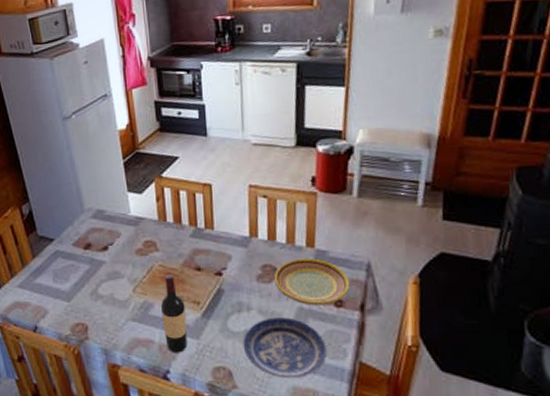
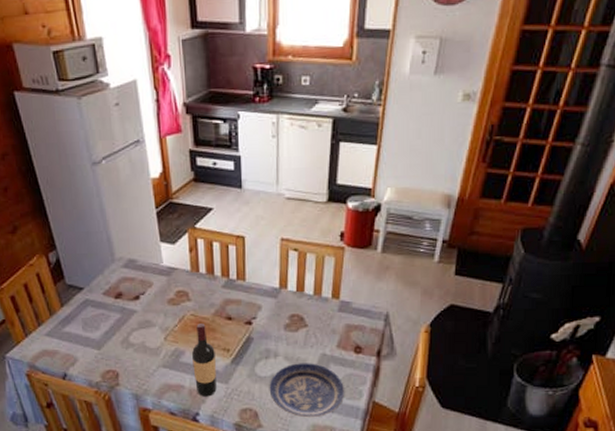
plate: present [275,258,350,305] -> none [301,309,370,352]

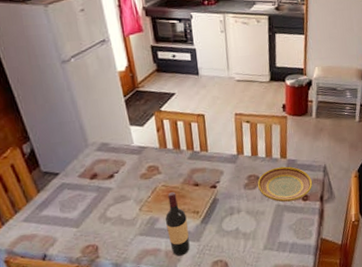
plate: present [269,363,345,418] -> none [235,213,299,261]
plate: none [301,309,370,352] -> present [258,166,313,202]

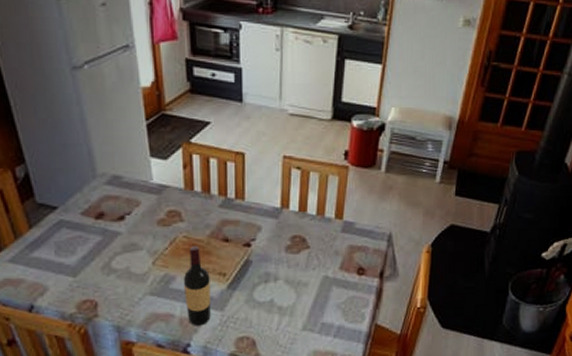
plate: present [258,166,313,202] -> none [303,229,373,274]

